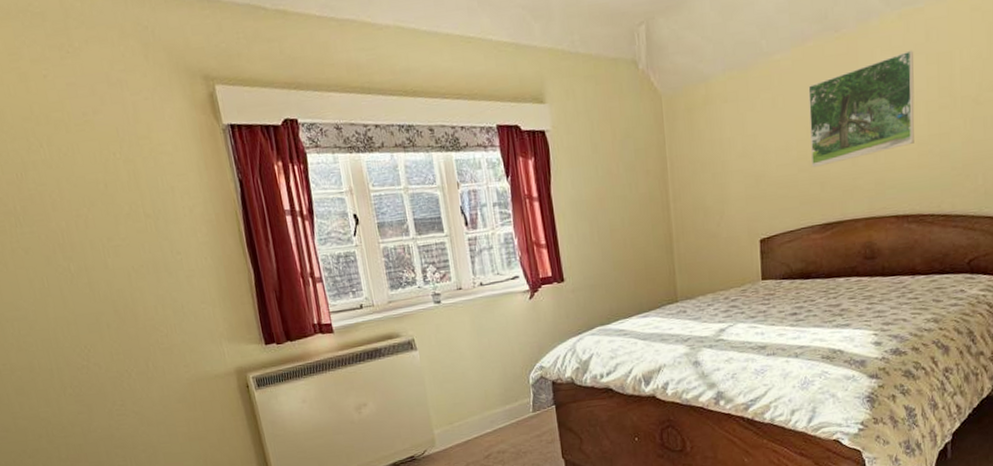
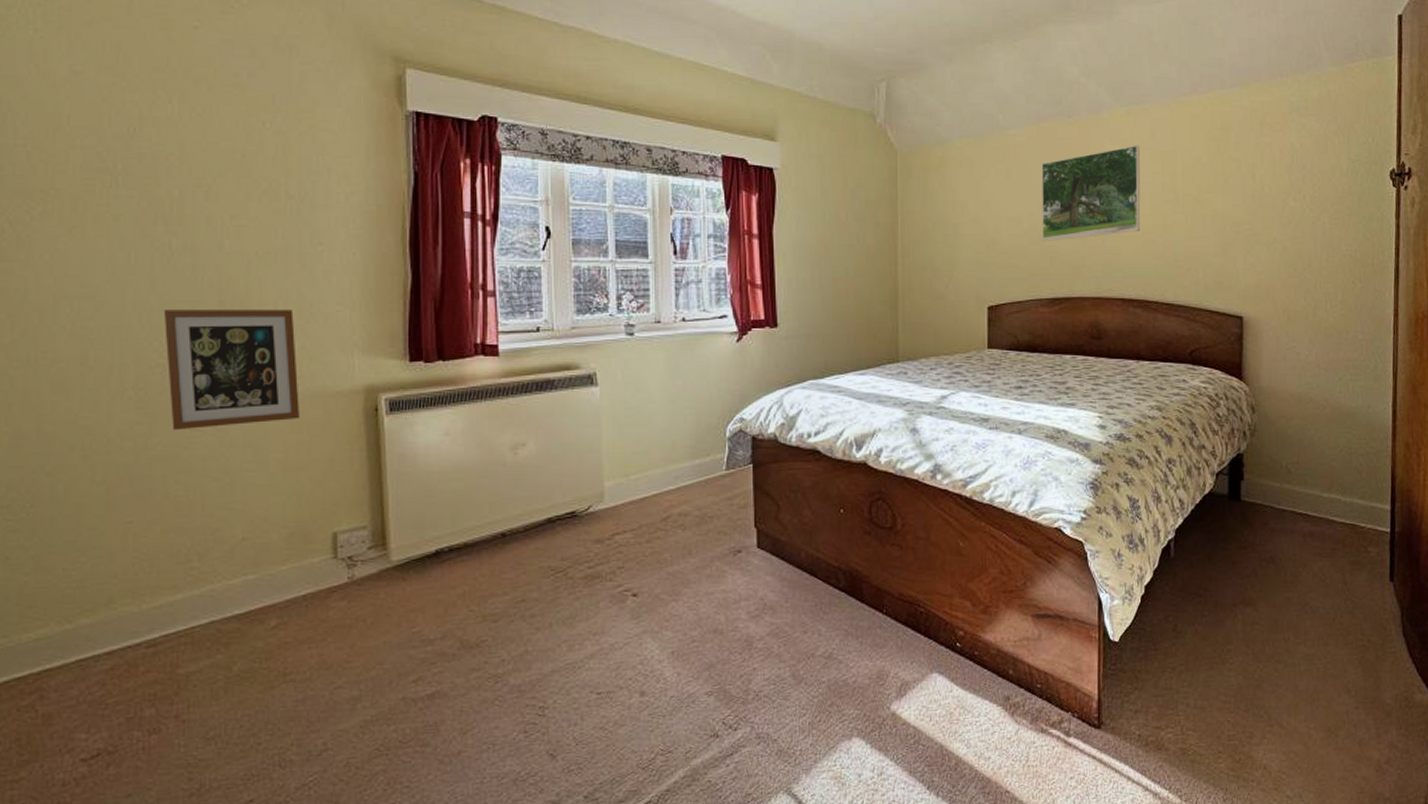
picture frame: none [77,311,193,417] -> present [163,309,300,431]

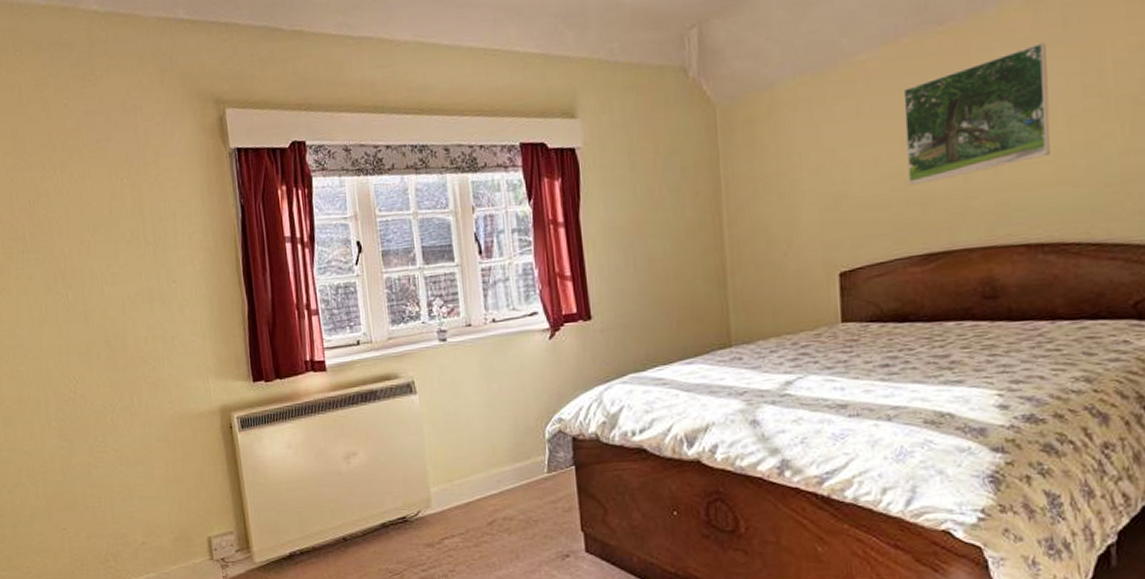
picture frame: present [163,309,300,431] -> none [68,343,173,453]

